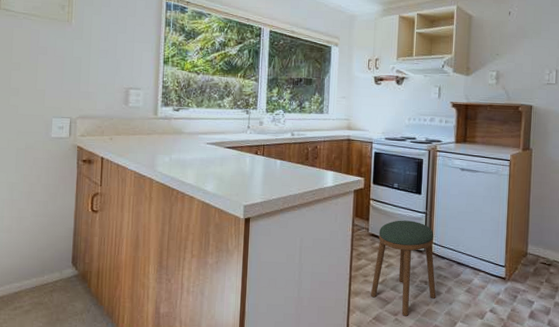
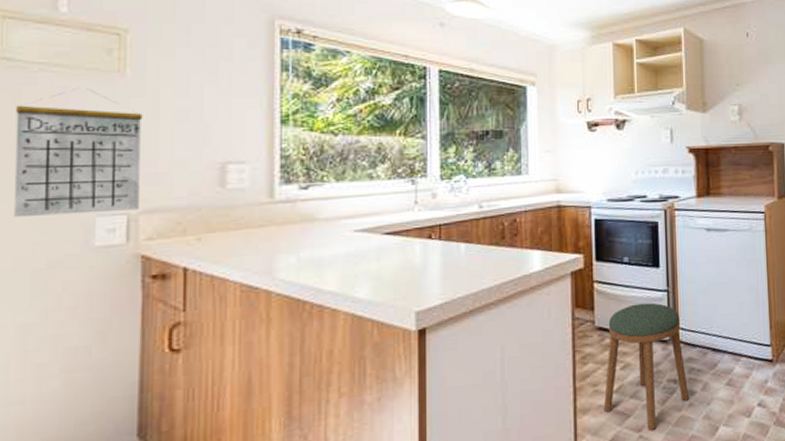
calendar: none [8,31,81,116] -> present [13,88,143,217]

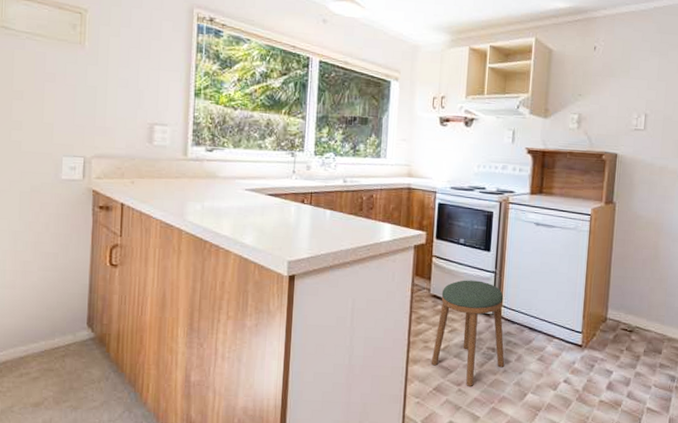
calendar: present [13,88,143,217] -> none [9,55,96,154]

